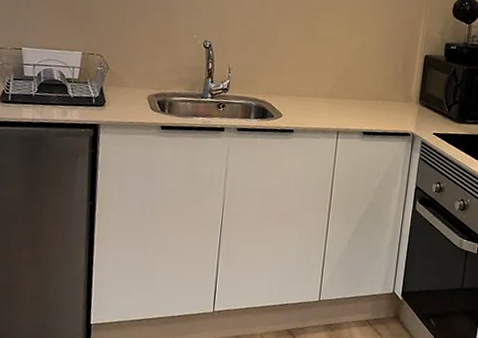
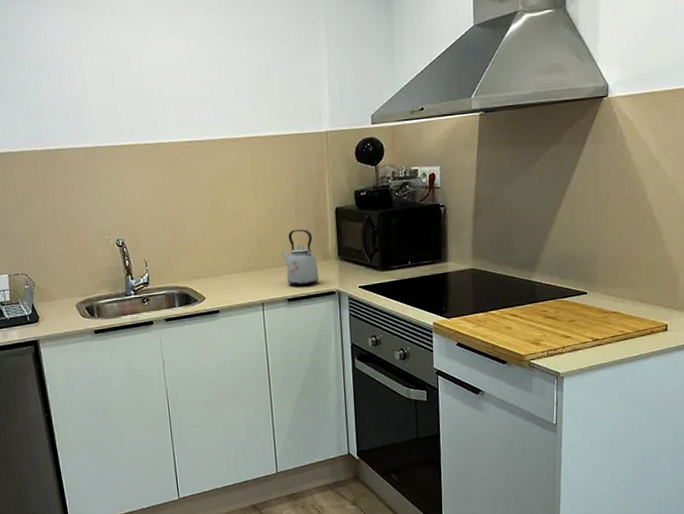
kettle: none [366,67,399,123] -> present [282,229,319,286]

